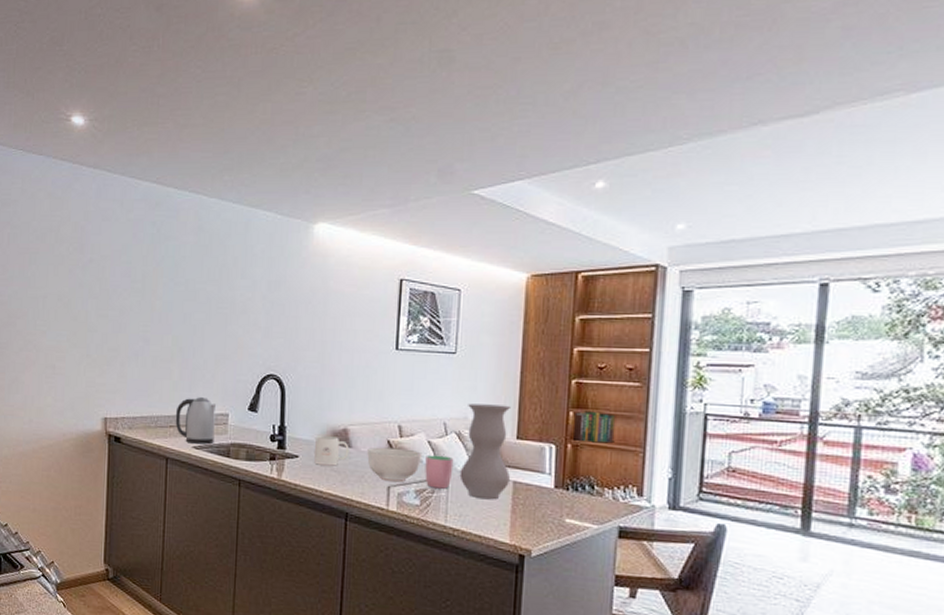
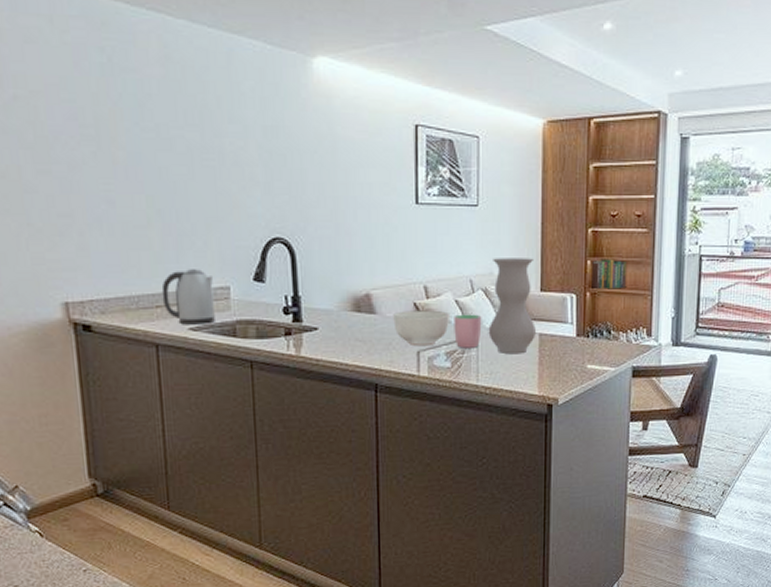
mug: present [314,436,349,466] -> none [335,303,374,336]

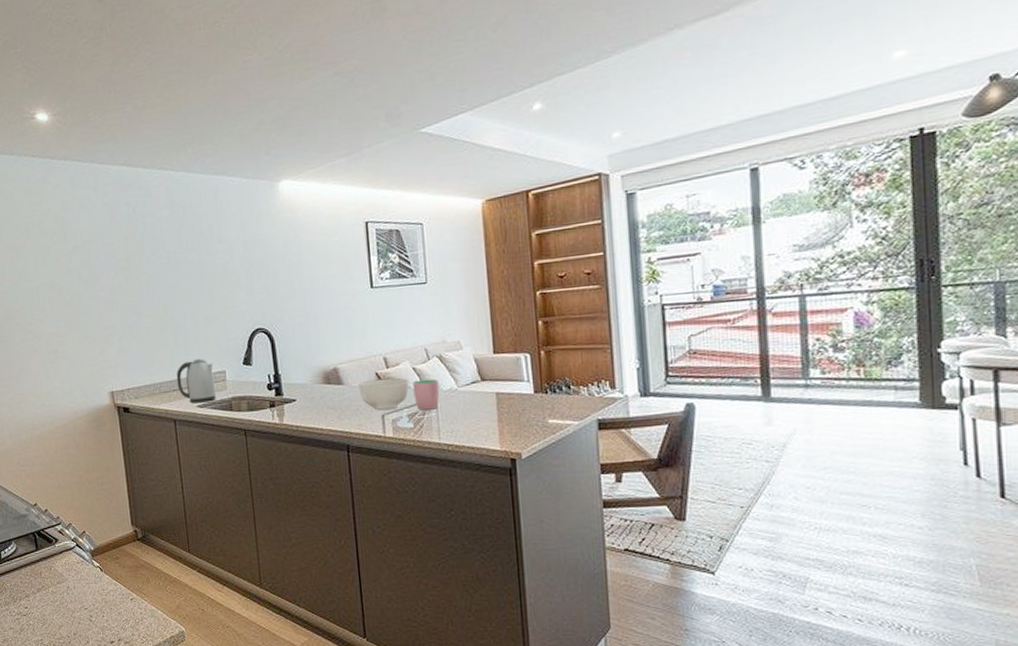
vase: present [488,258,537,355] -> none [445,324,494,414]
books: present [592,259,626,290] -> none [543,317,582,348]

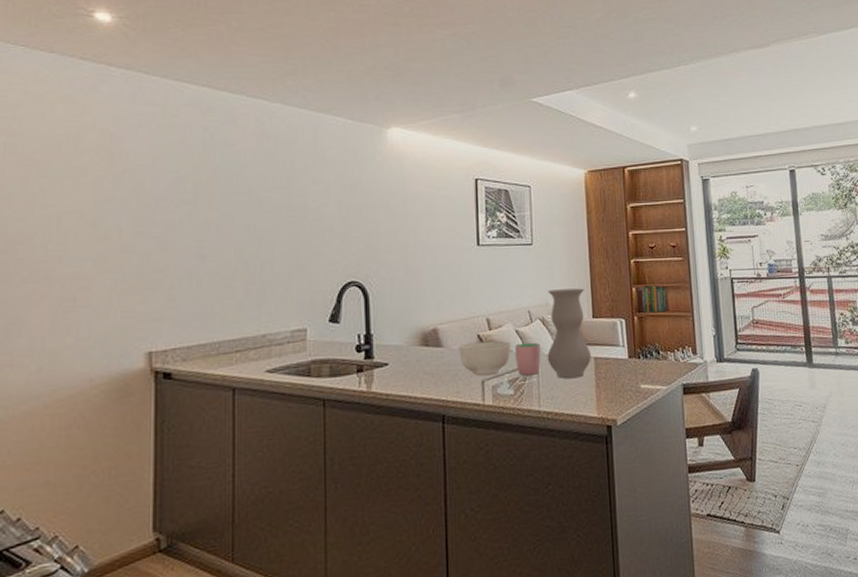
kettle: present [176,359,216,403] -> none [242,314,291,368]
vase: none [445,324,494,414] -> present [547,288,592,379]
books: none [543,317,582,348] -> present [637,285,669,314]

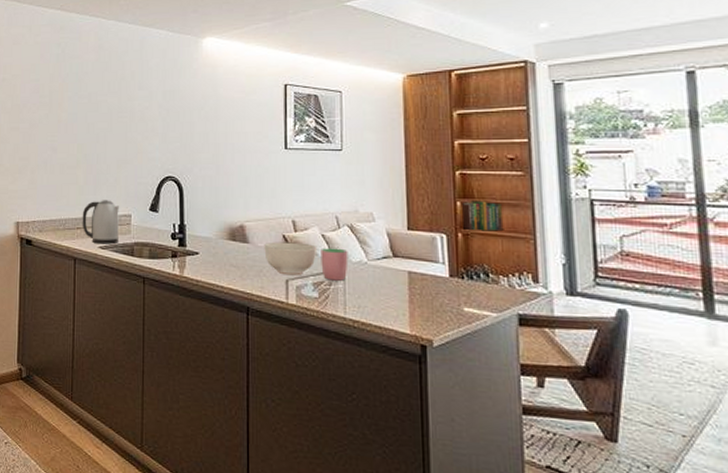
kettle: none [242,314,291,368] -> present [82,200,119,244]
vase: present [547,288,592,379] -> none [355,197,406,291]

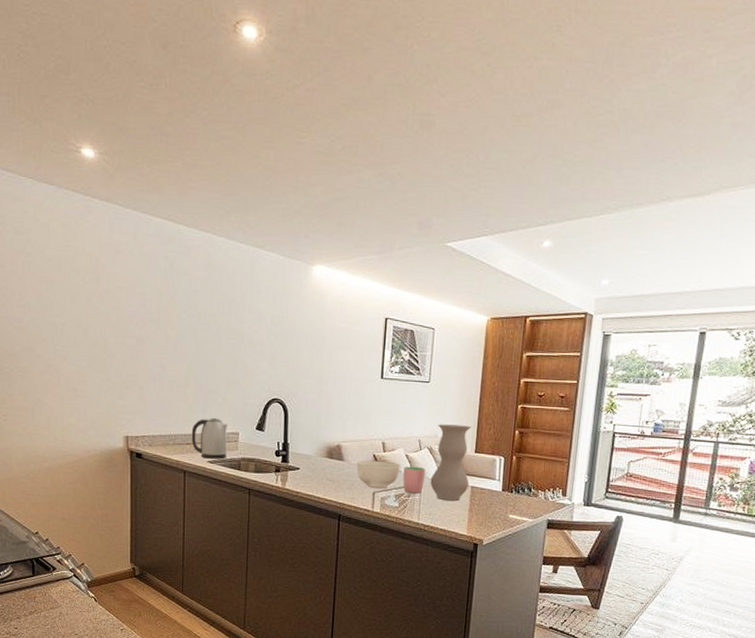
vase: none [355,197,406,291] -> present [430,424,472,502]
books: present [462,200,502,232] -> none [518,430,549,456]

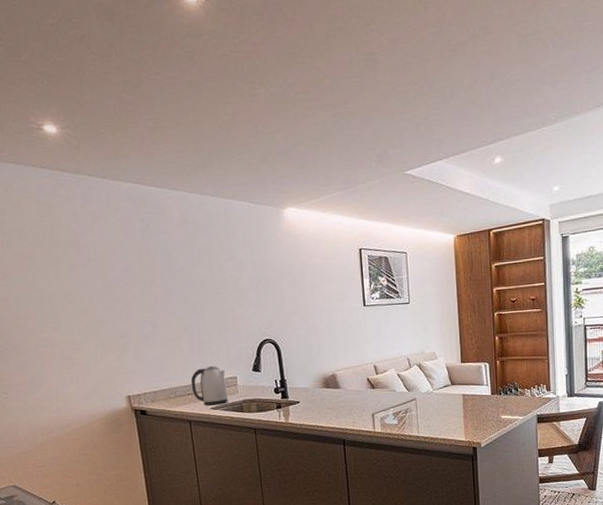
bowl: present [356,460,400,489] -> none [353,382,394,410]
cup: present [403,466,426,494] -> none [397,383,419,410]
vase: present [430,424,472,502] -> none [423,338,461,412]

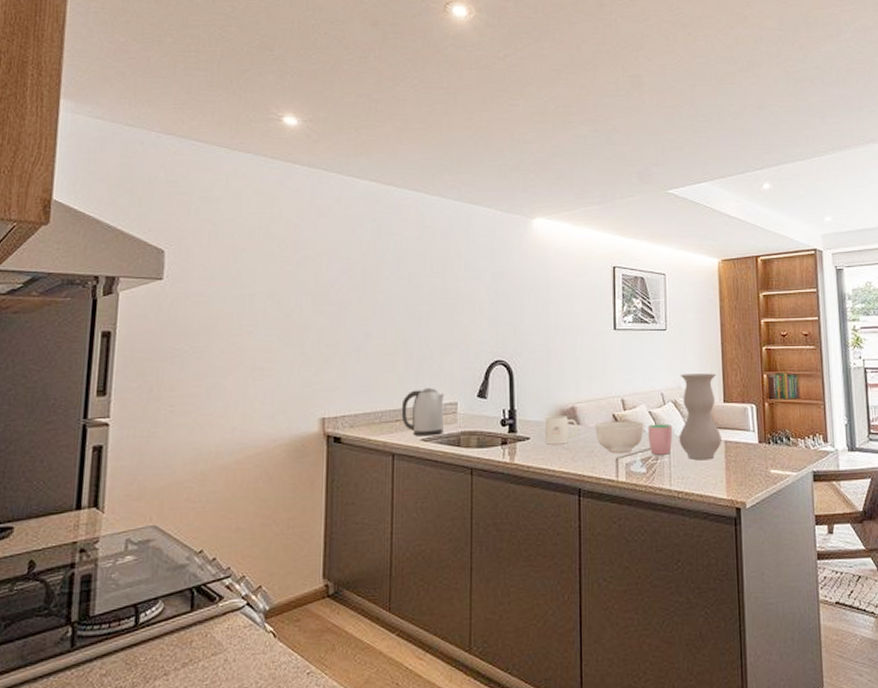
mug: none [311,382,339,406] -> present [545,415,578,445]
bowl: none [353,382,394,410] -> present [595,420,644,454]
cup: none [397,383,419,410] -> present [648,423,673,455]
vase: none [423,338,461,412] -> present [679,373,723,461]
books: none [499,334,527,358] -> present [768,372,800,400]

